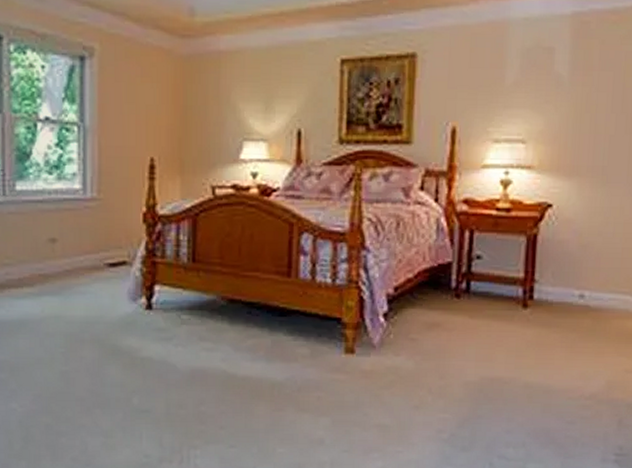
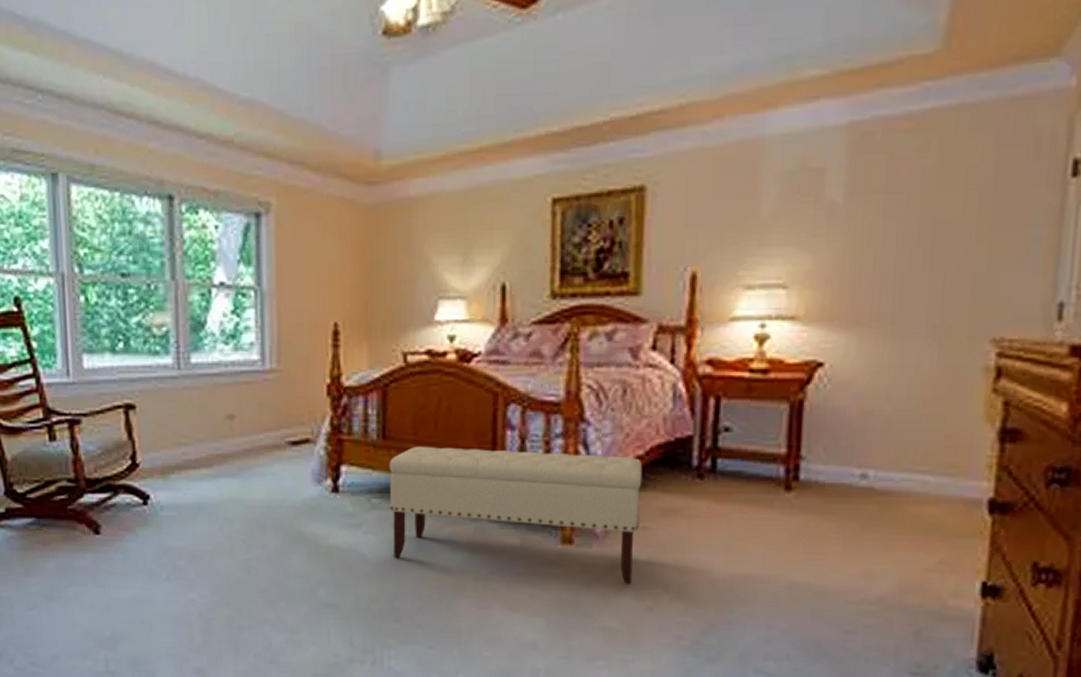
bench: none [197,268,412,387] -> present [389,445,643,584]

